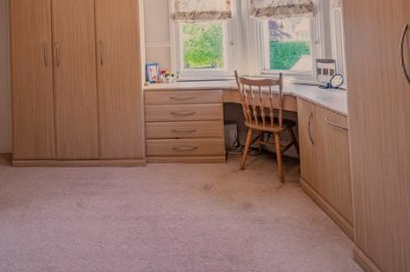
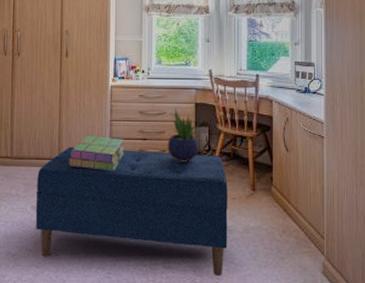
bench: none [80,147,260,264] -> present [35,147,228,277]
stack of books: none [108,136,159,169] -> present [68,136,124,172]
potted plant: none [198,108,233,158] -> present [167,109,205,162]

